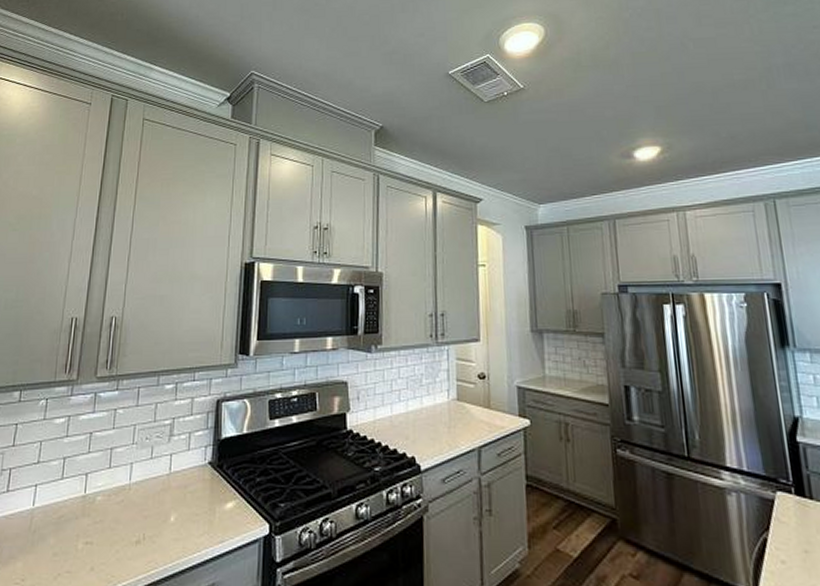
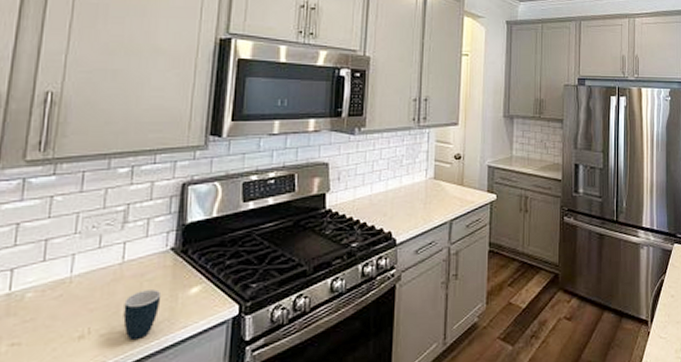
mug: none [171,502,202,551] -> present [123,289,162,341]

